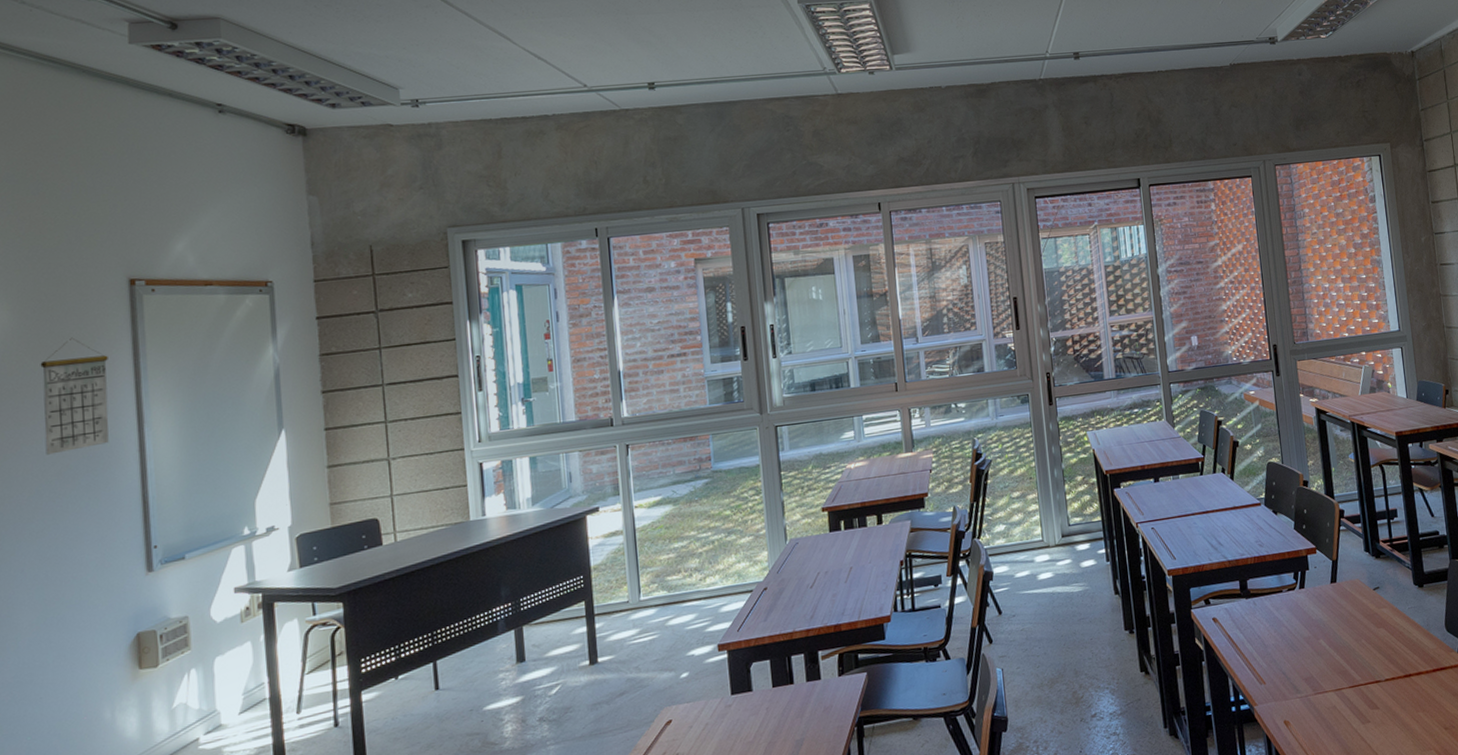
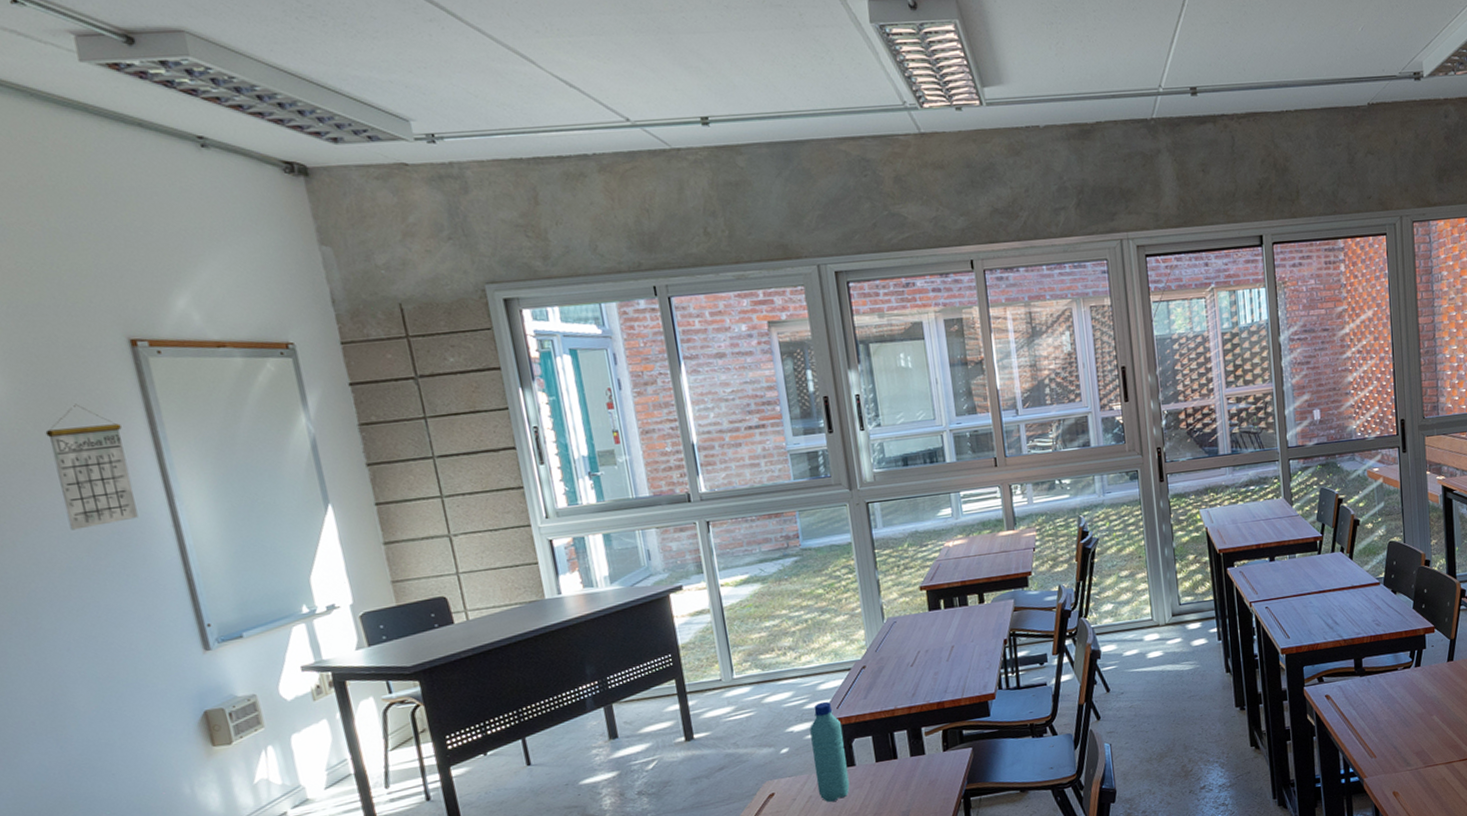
water bottle: none [710,624,746,730] -> present [809,701,850,802]

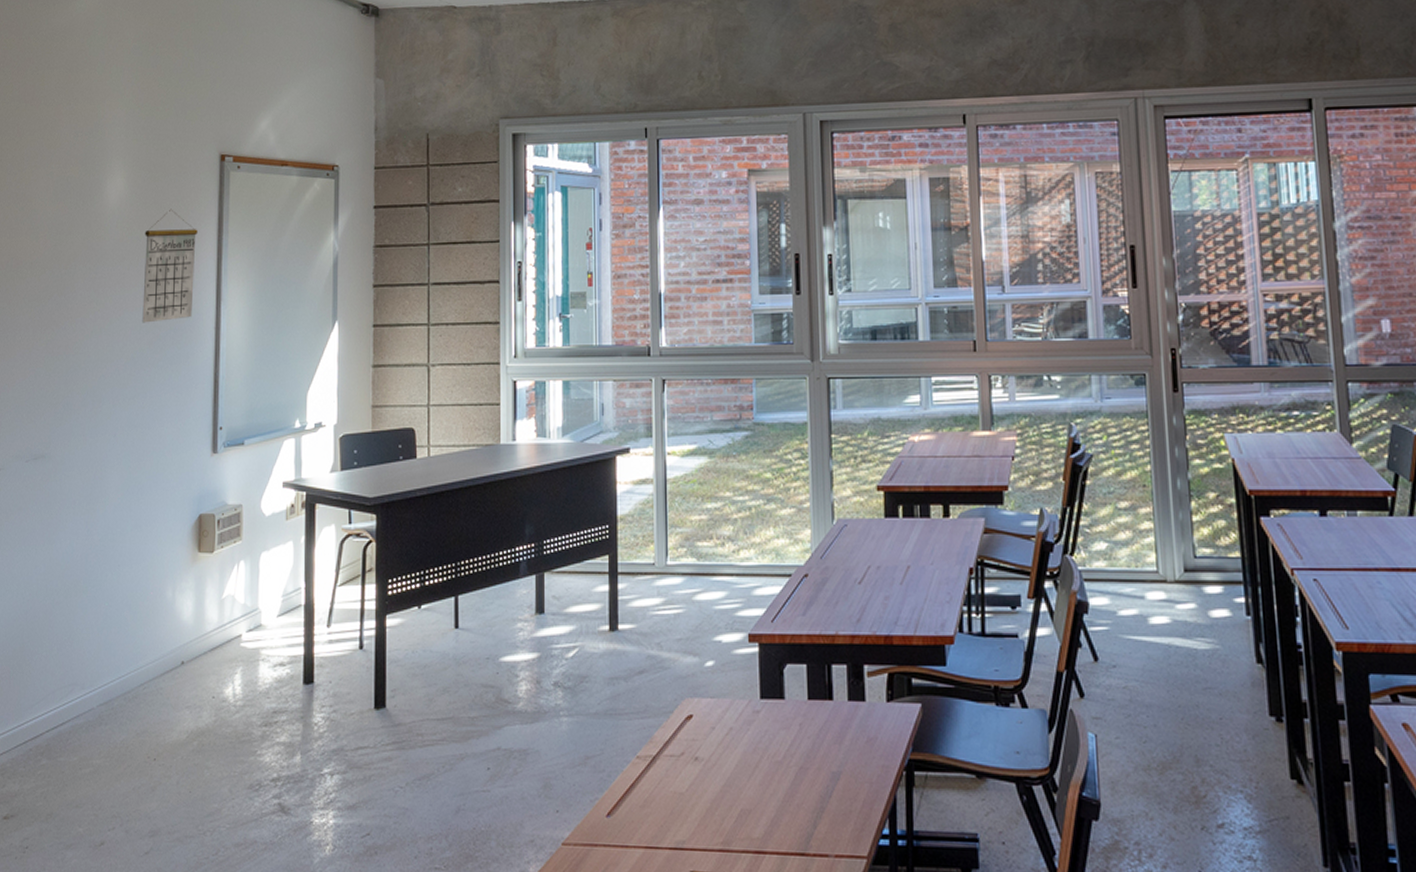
water bottle: present [809,701,850,802] -> none [739,610,776,740]

